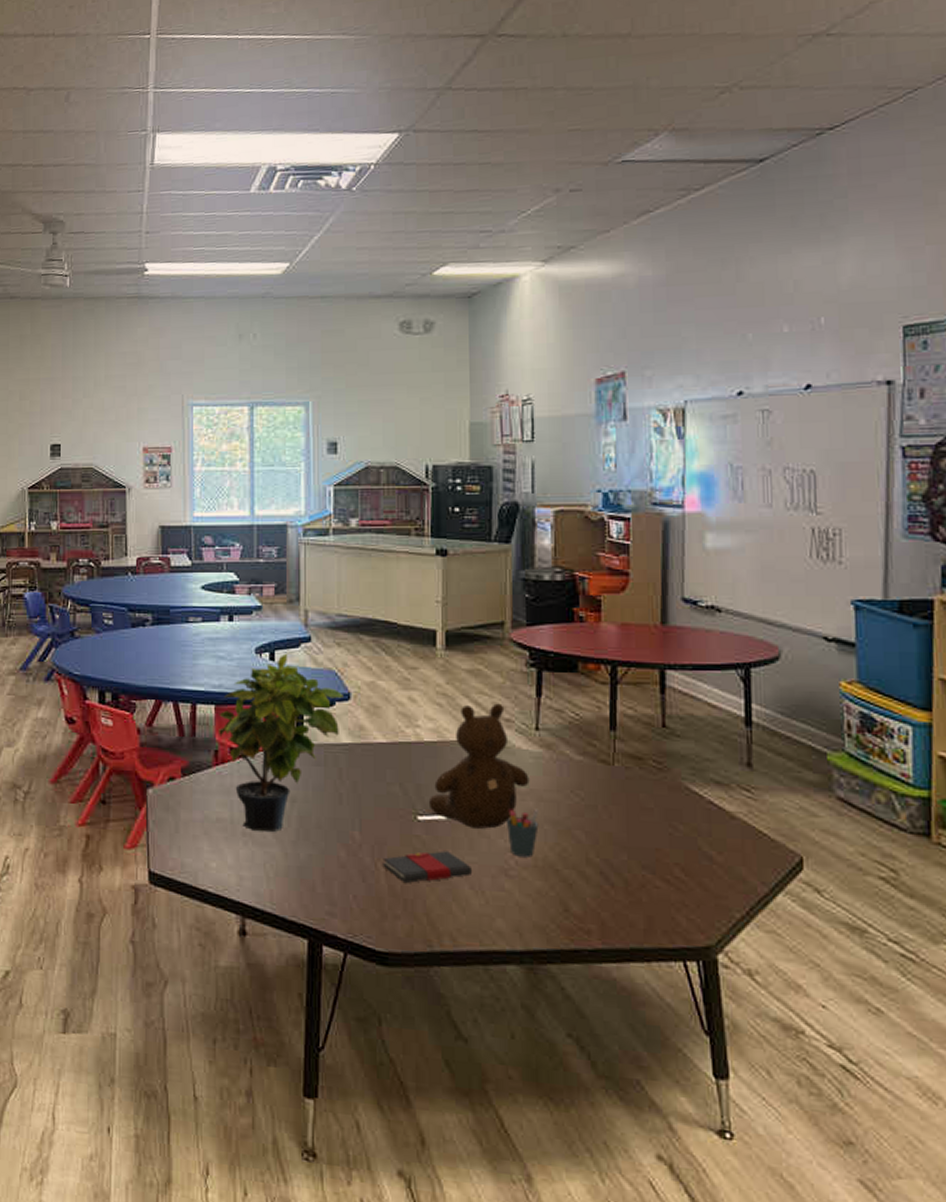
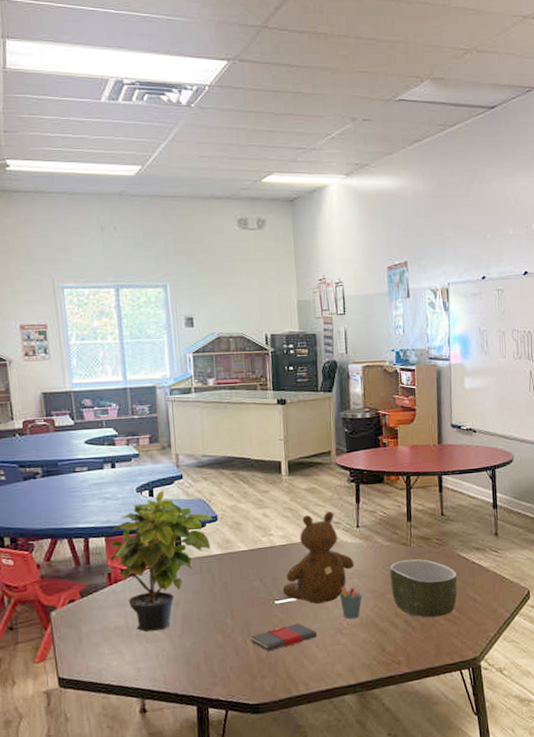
bowl: none [581,784,684,875] -> present [389,559,458,618]

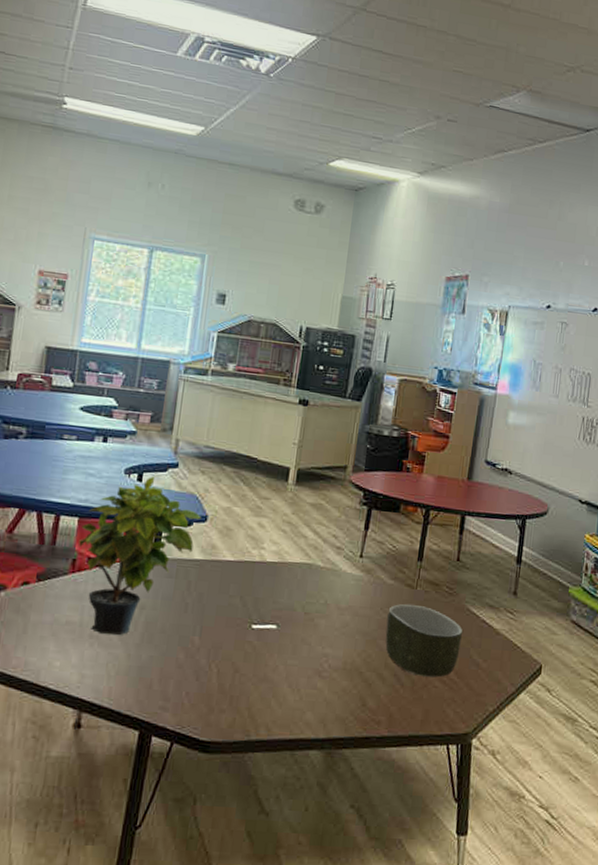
book: present [250,623,318,652] -> none [216,655,293,683]
teddy bear: present [282,511,354,604] -> none [262,533,350,638]
pen holder: present [340,583,362,619] -> none [325,621,353,662]

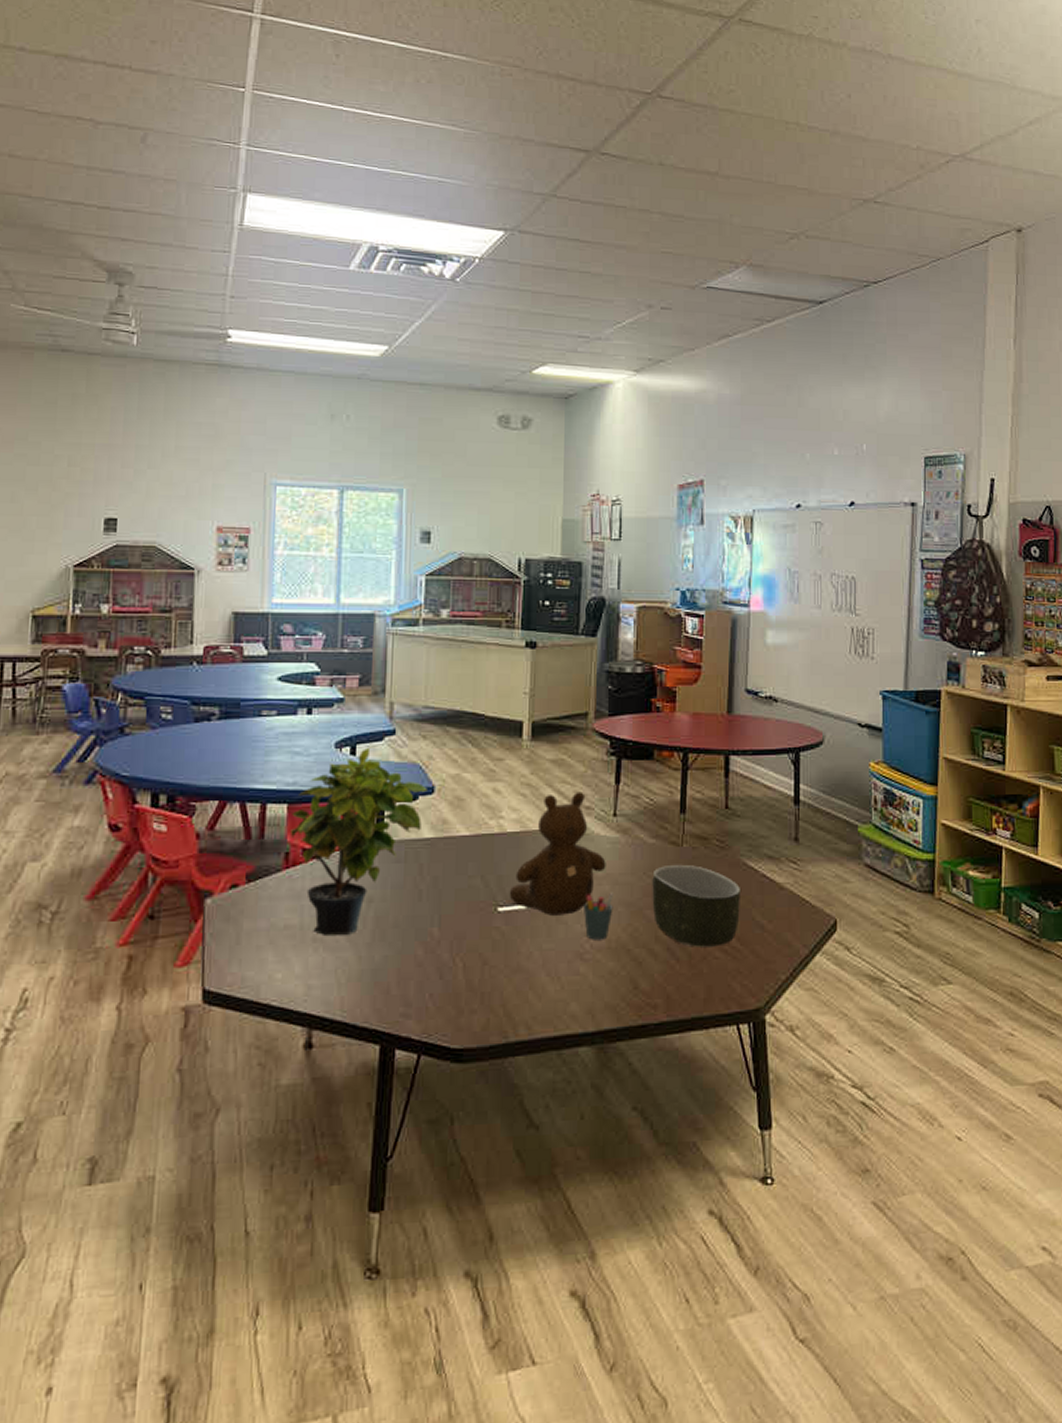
teddy bear: none [262,533,350,638] -> present [509,792,606,916]
pen holder: none [325,621,353,662] -> present [584,892,614,940]

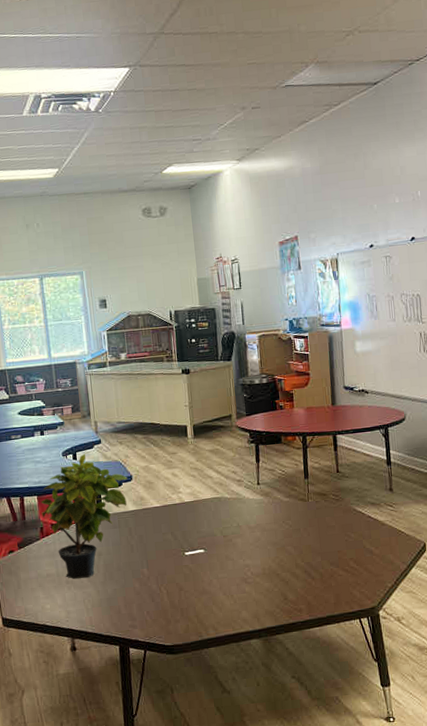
teddy bear: present [509,792,606,916] -> none [191,470,256,555]
pen holder: present [584,892,614,940] -> none [244,536,264,569]
bowl: present [652,864,742,947] -> none [289,513,355,569]

